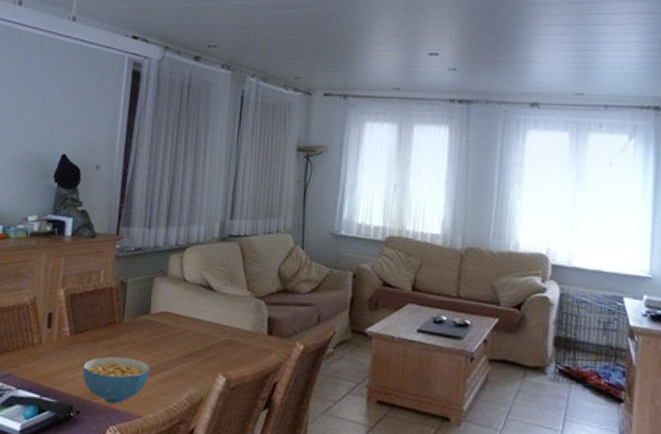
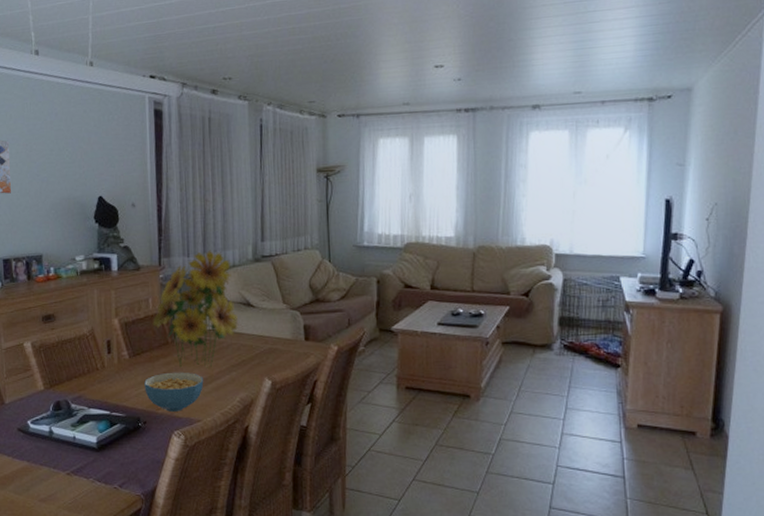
flower bouquet: none [101,223,197,356] -> present [152,249,239,368]

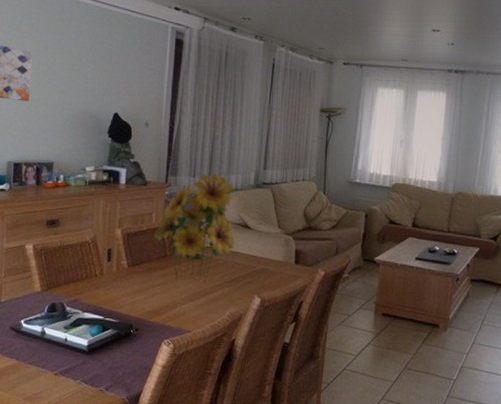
cereal bowl: present [144,372,204,412] -> none [140,283,197,321]

